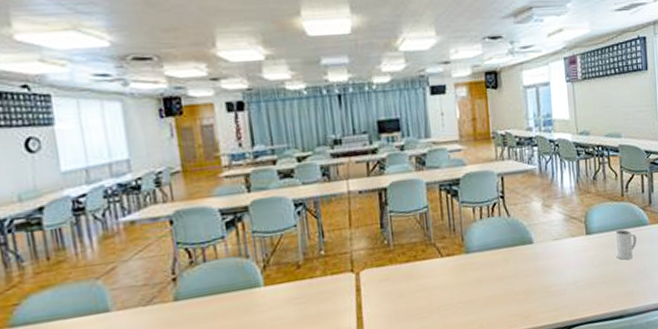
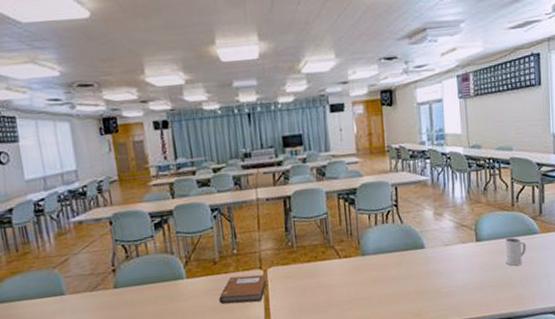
notebook: none [303,278,360,315] -> present [219,274,267,305]

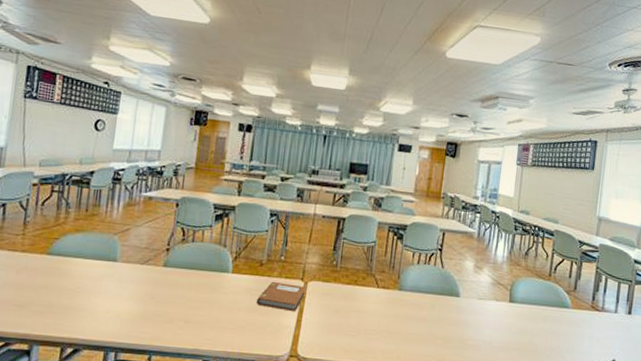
mug: present [504,237,527,266] -> none [534,305,557,335]

